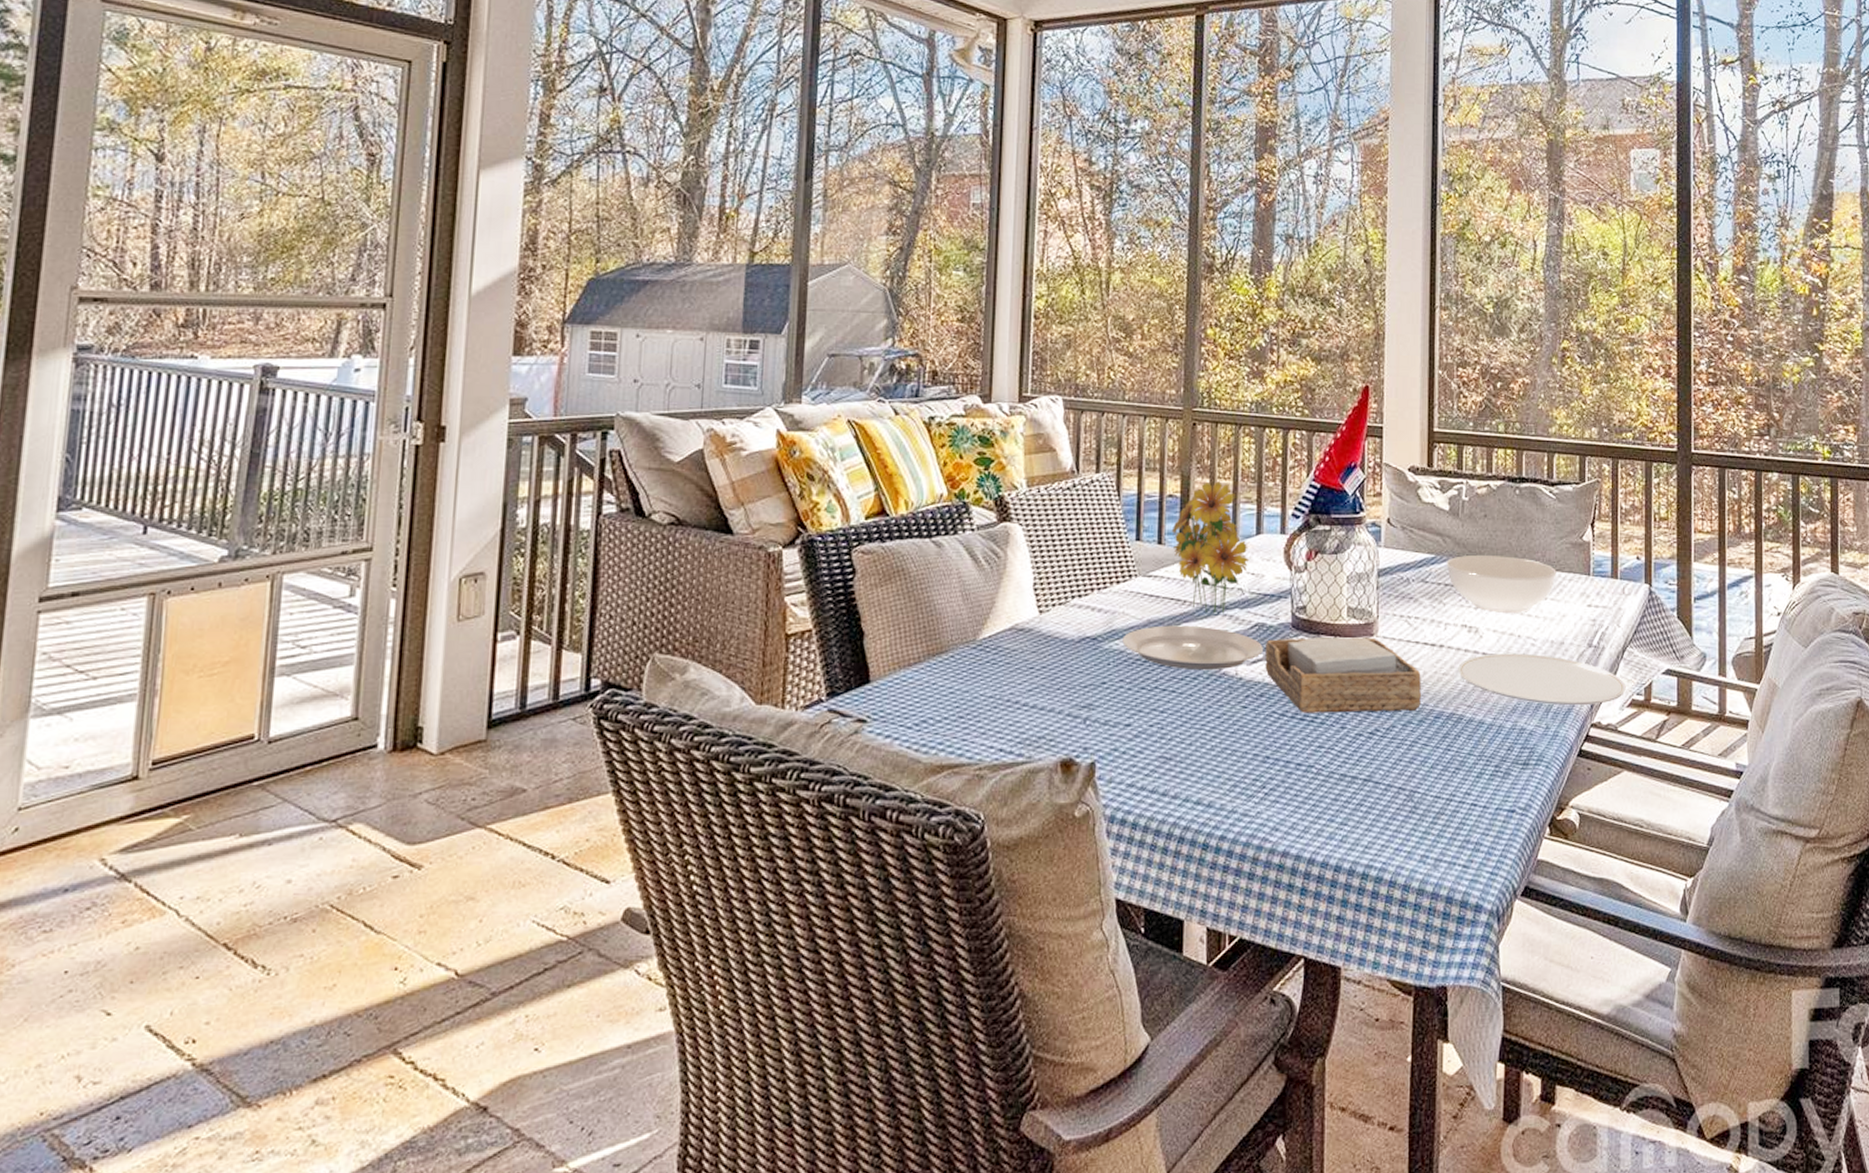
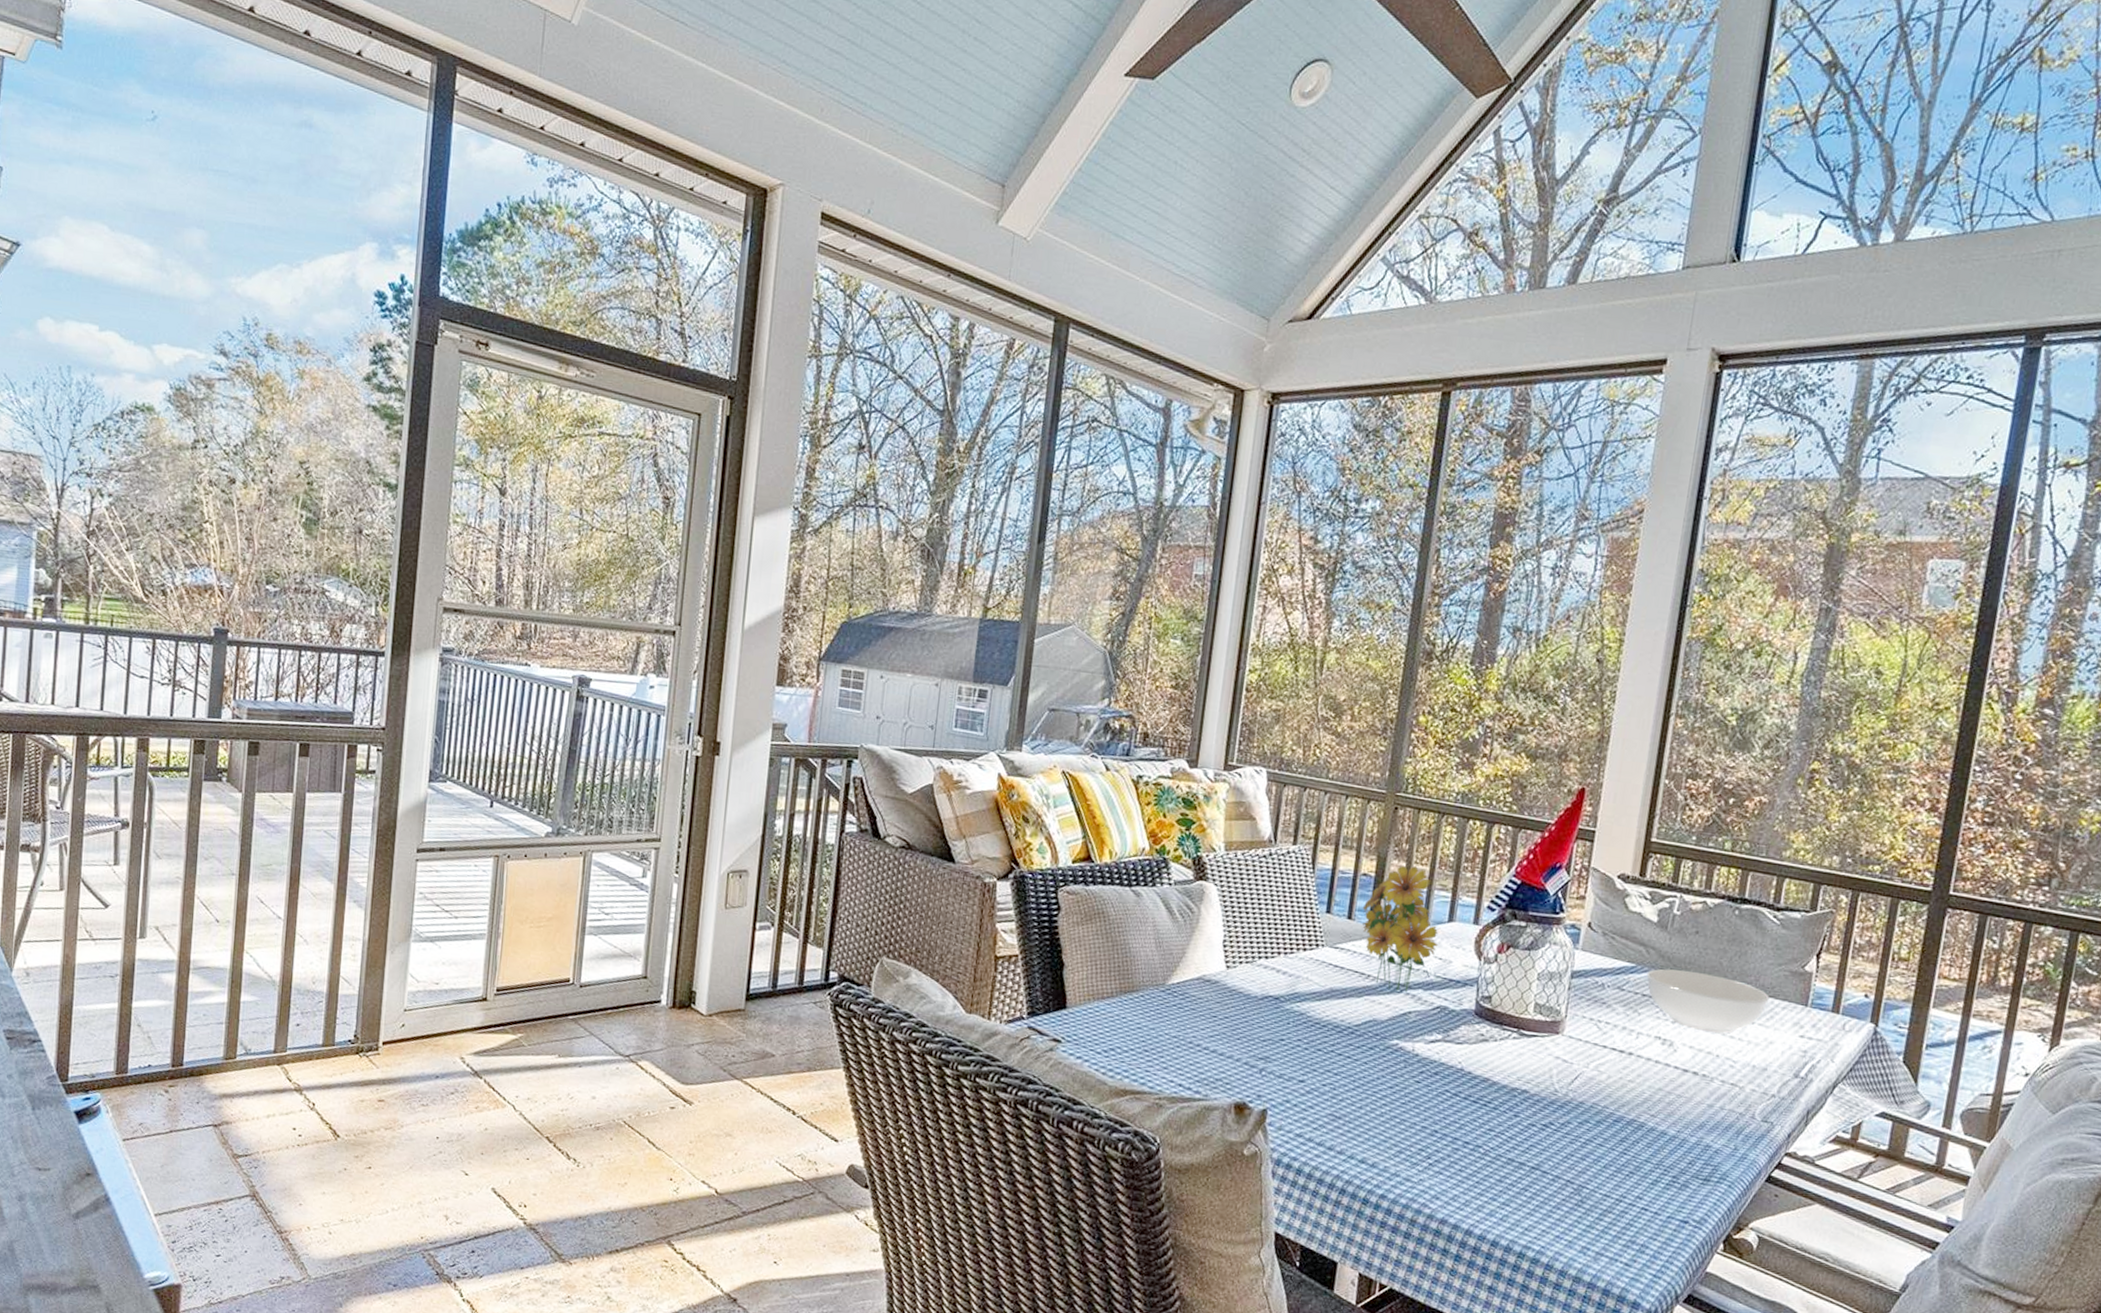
plate: present [1122,625,1264,671] -> none [1303,994,1444,1044]
napkin holder: present [1265,637,1422,713] -> none [1442,1022,1605,1111]
plate: present [1458,653,1626,706] -> none [1645,1068,1832,1135]

